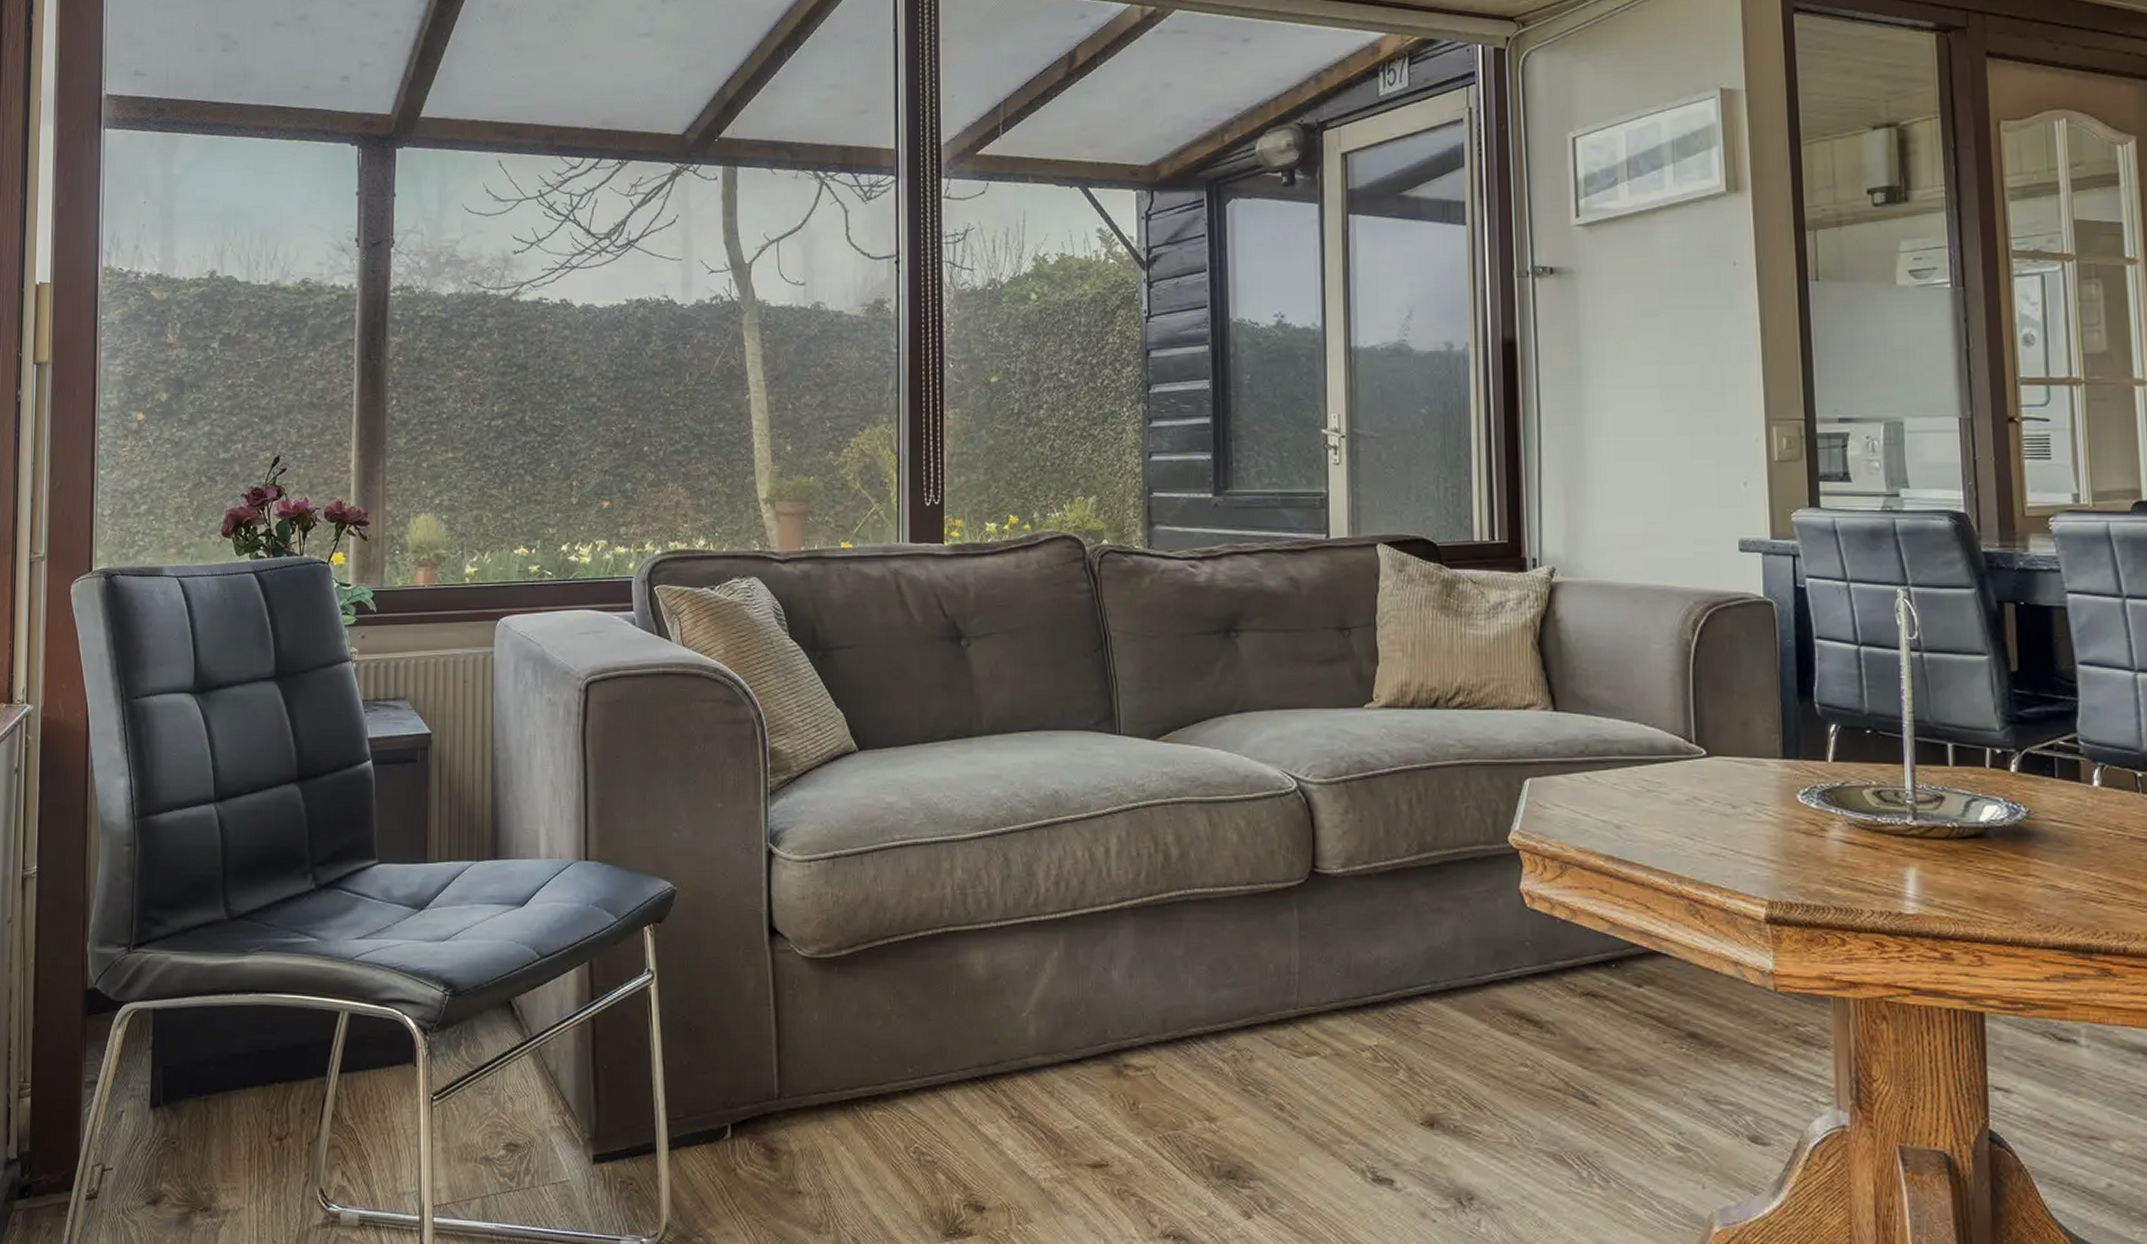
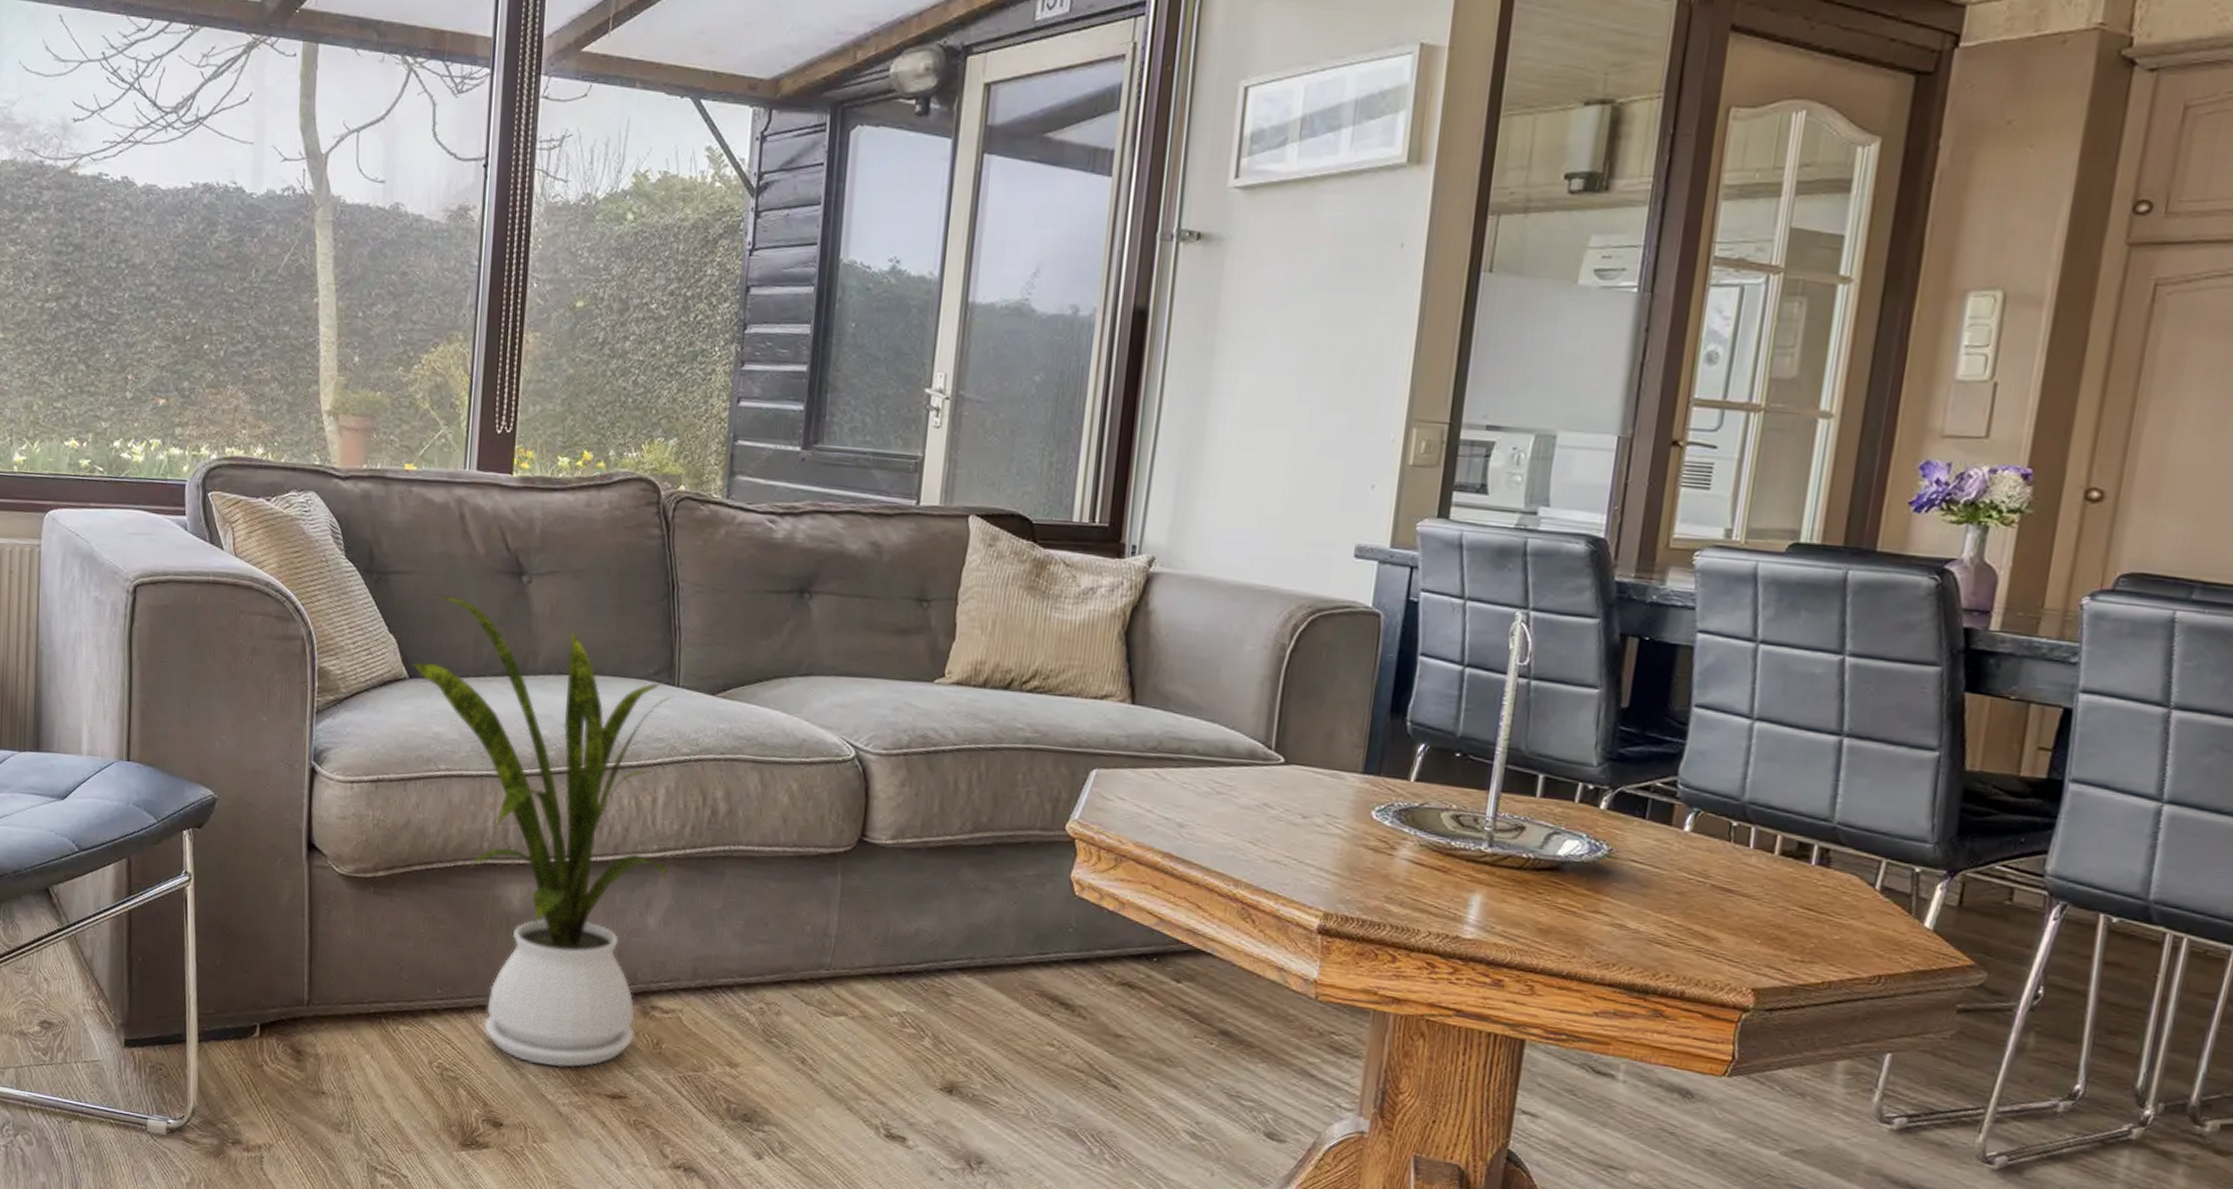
house plant: none [860,664,1128,1140] -> present [412,593,671,1068]

